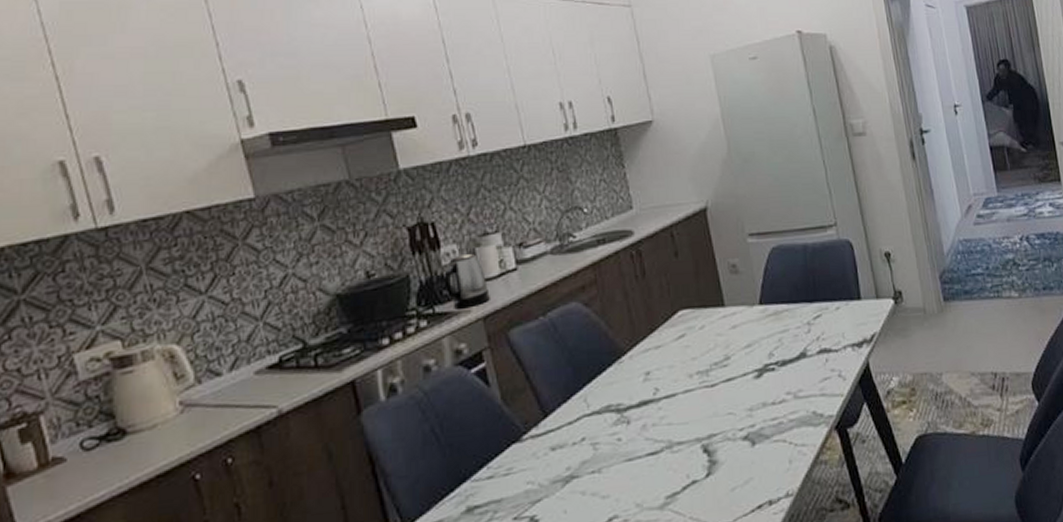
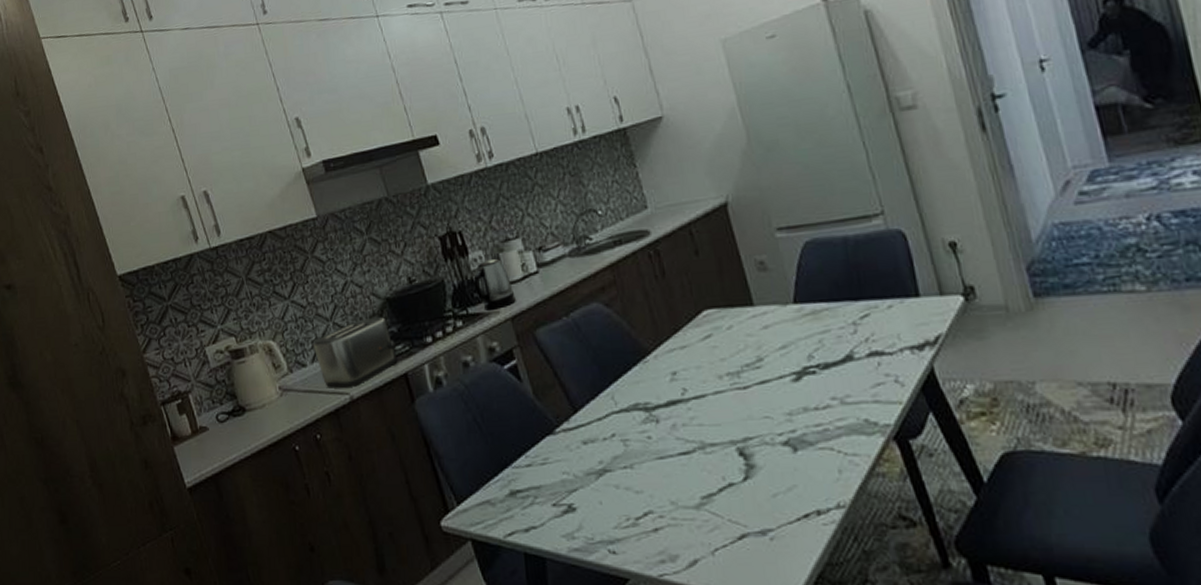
toaster: none [233,316,343,401] -> present [312,317,397,388]

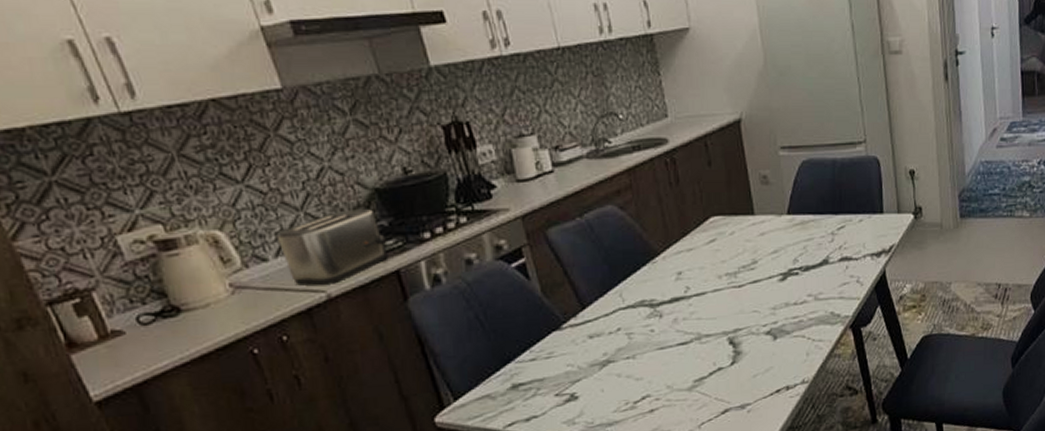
kettle: present [473,258,516,311] -> none [481,154,528,207]

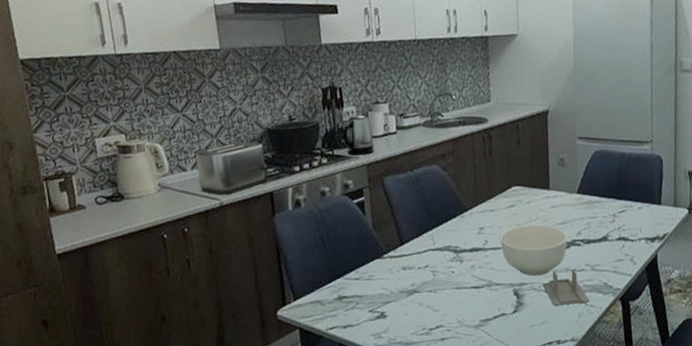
kettle: none [481,154,528,207] -> present [342,114,375,156]
bowl: none [703,257,784,319] -> present [500,224,568,276]
napkin holder: none [761,303,817,349] -> present [543,269,590,306]

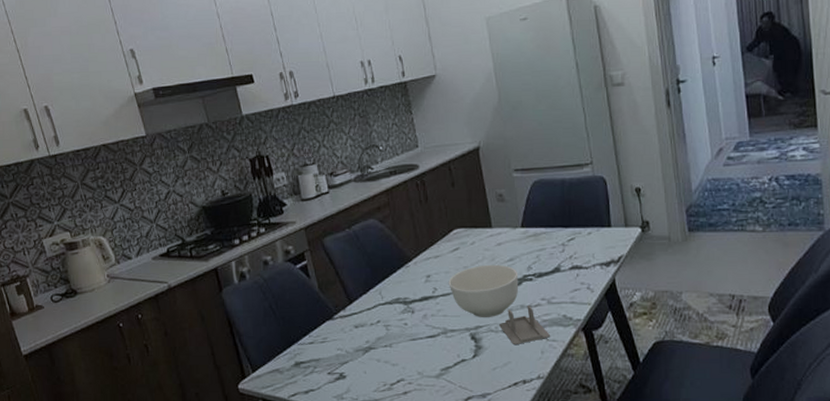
toaster: present [195,141,268,195] -> none [138,222,209,278]
kettle: present [342,114,375,156] -> none [276,179,309,221]

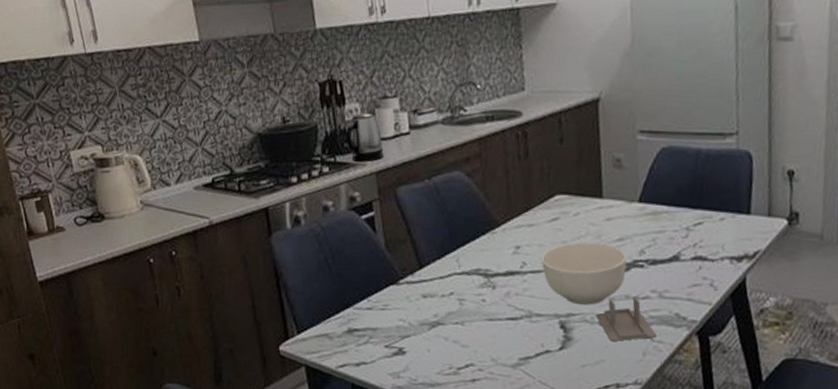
kettle: none [276,179,309,221] -> present [345,112,384,163]

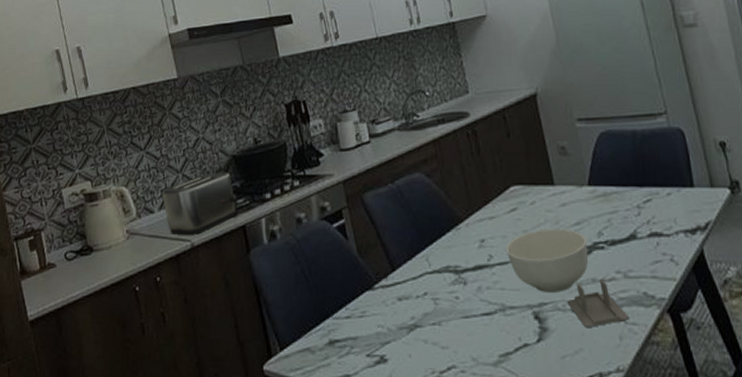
toaster: none [179,149,261,213] -> present [162,173,237,235]
kettle: present [345,112,384,163] -> none [312,127,348,173]

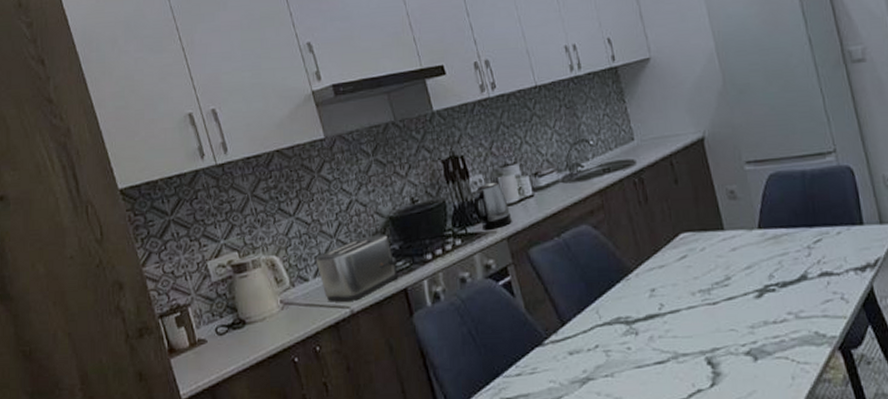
kettle: none [312,127,348,173] -> present [473,182,512,230]
bowl: present [506,228,589,292] -> none [676,273,760,338]
napkin holder: present [567,279,630,329] -> none [740,321,802,371]

